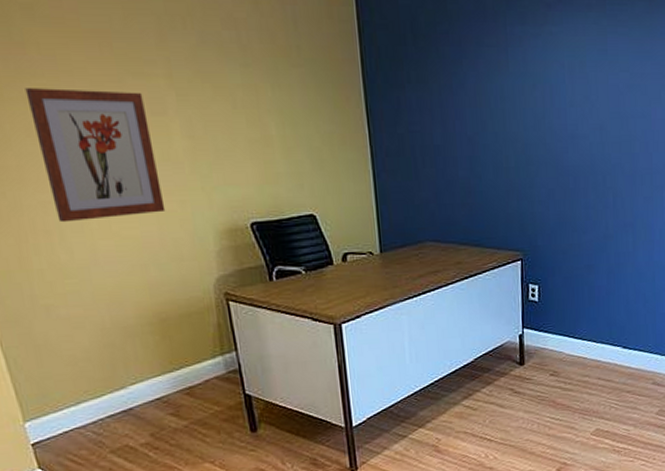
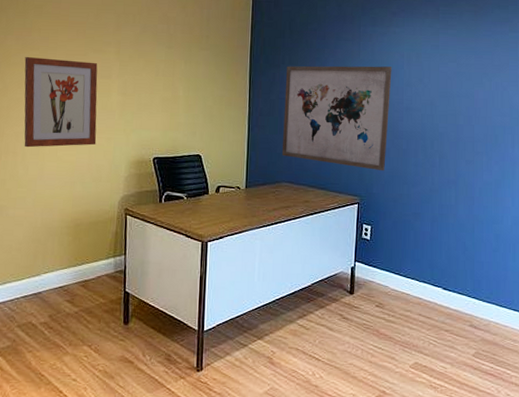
wall art: none [414,81,551,218] -> present [282,66,392,171]

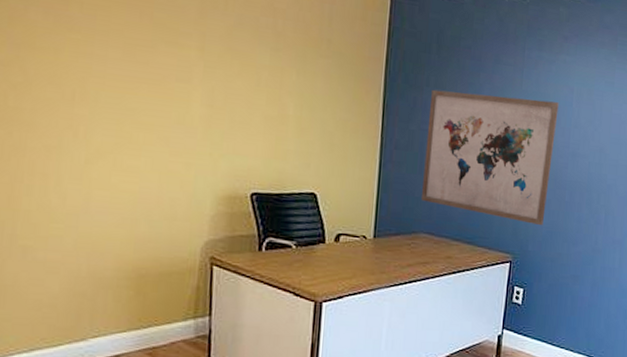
wall art: present [24,57,98,148] -> none [58,40,172,172]

